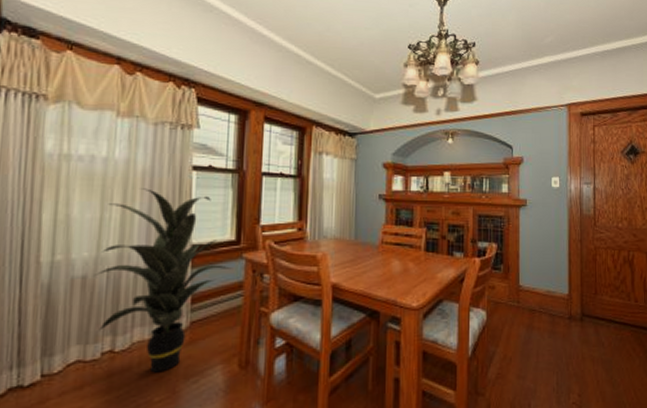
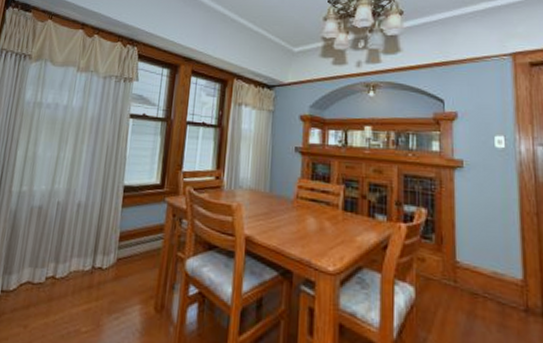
indoor plant: present [94,188,232,373] -> none [46,132,155,304]

